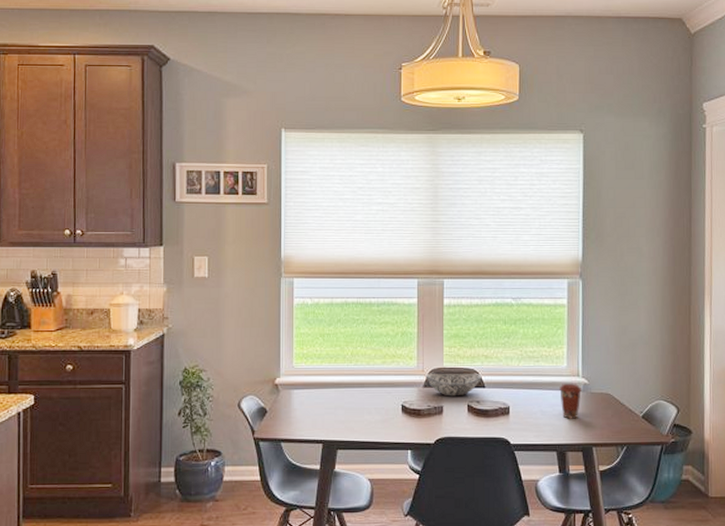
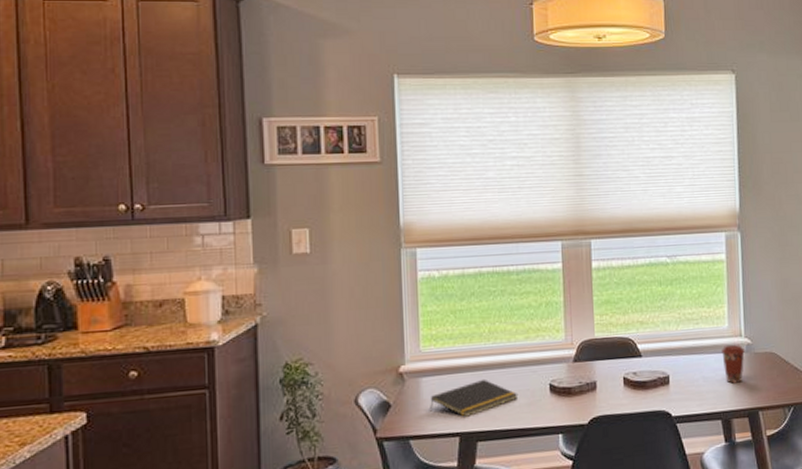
notepad: none [299,395,374,427] -> present [430,379,519,417]
decorative bowl: present [425,372,482,397] -> none [575,341,638,370]

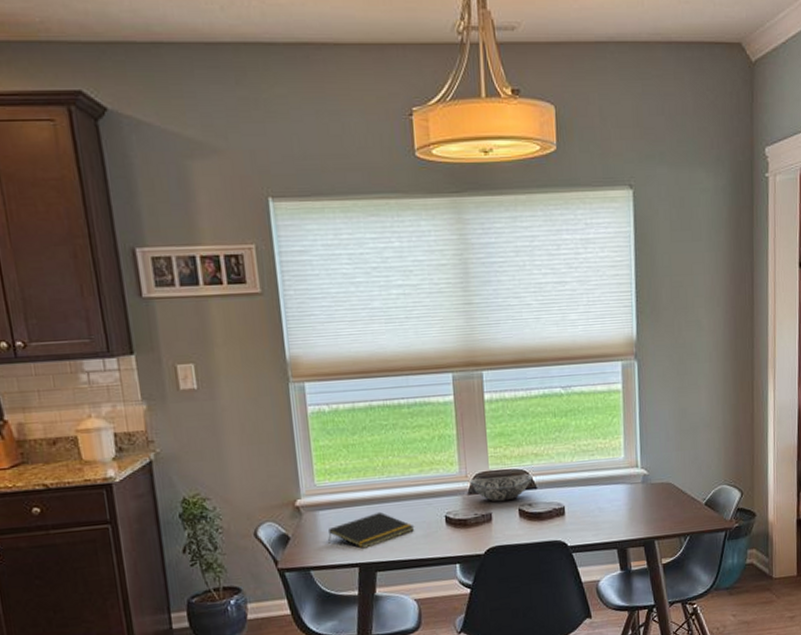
decorative bowl: none [575,341,638,370] -> present [469,473,533,502]
coffee cup: present [721,344,745,384] -> none [617,475,641,514]

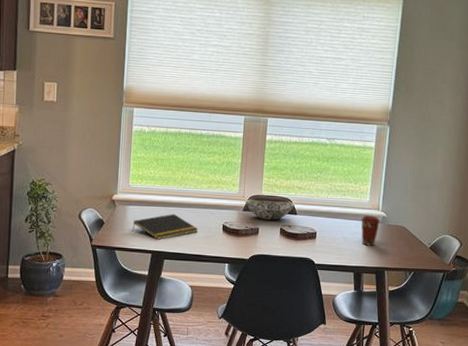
coffee cup: none [617,475,641,514] -> present [361,215,380,246]

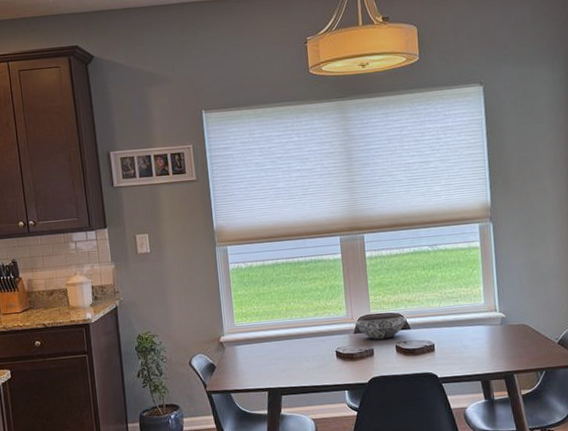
notepad: present [132,213,199,240] -> none [244,347,312,376]
coffee cup: present [361,215,380,246] -> none [479,318,500,351]

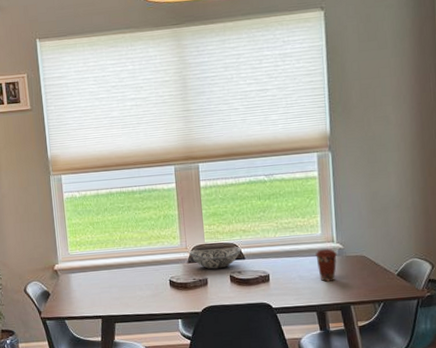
coffee cup: none [479,318,500,351] -> present [315,249,337,282]

